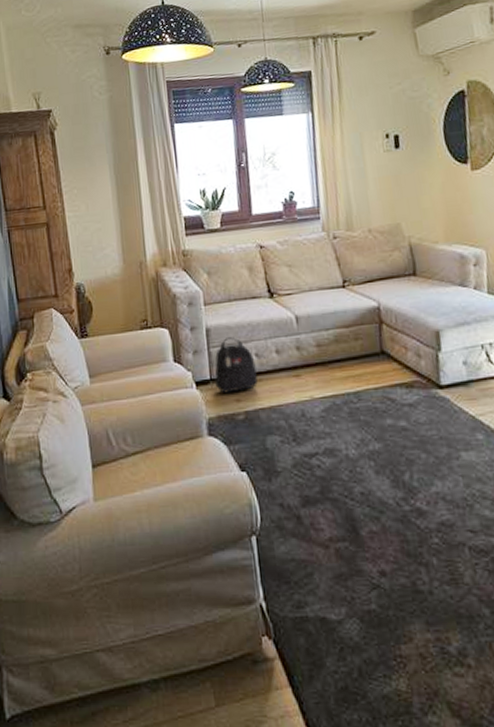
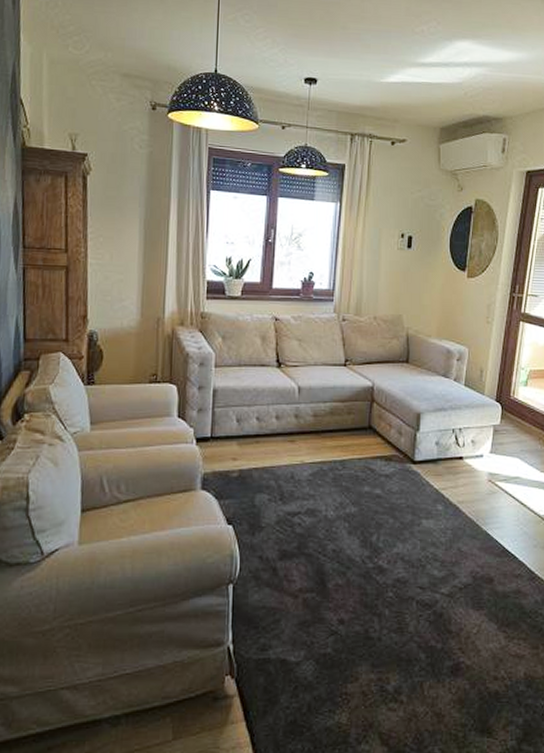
backpack: present [215,336,258,394] -> none [215,398,256,451]

